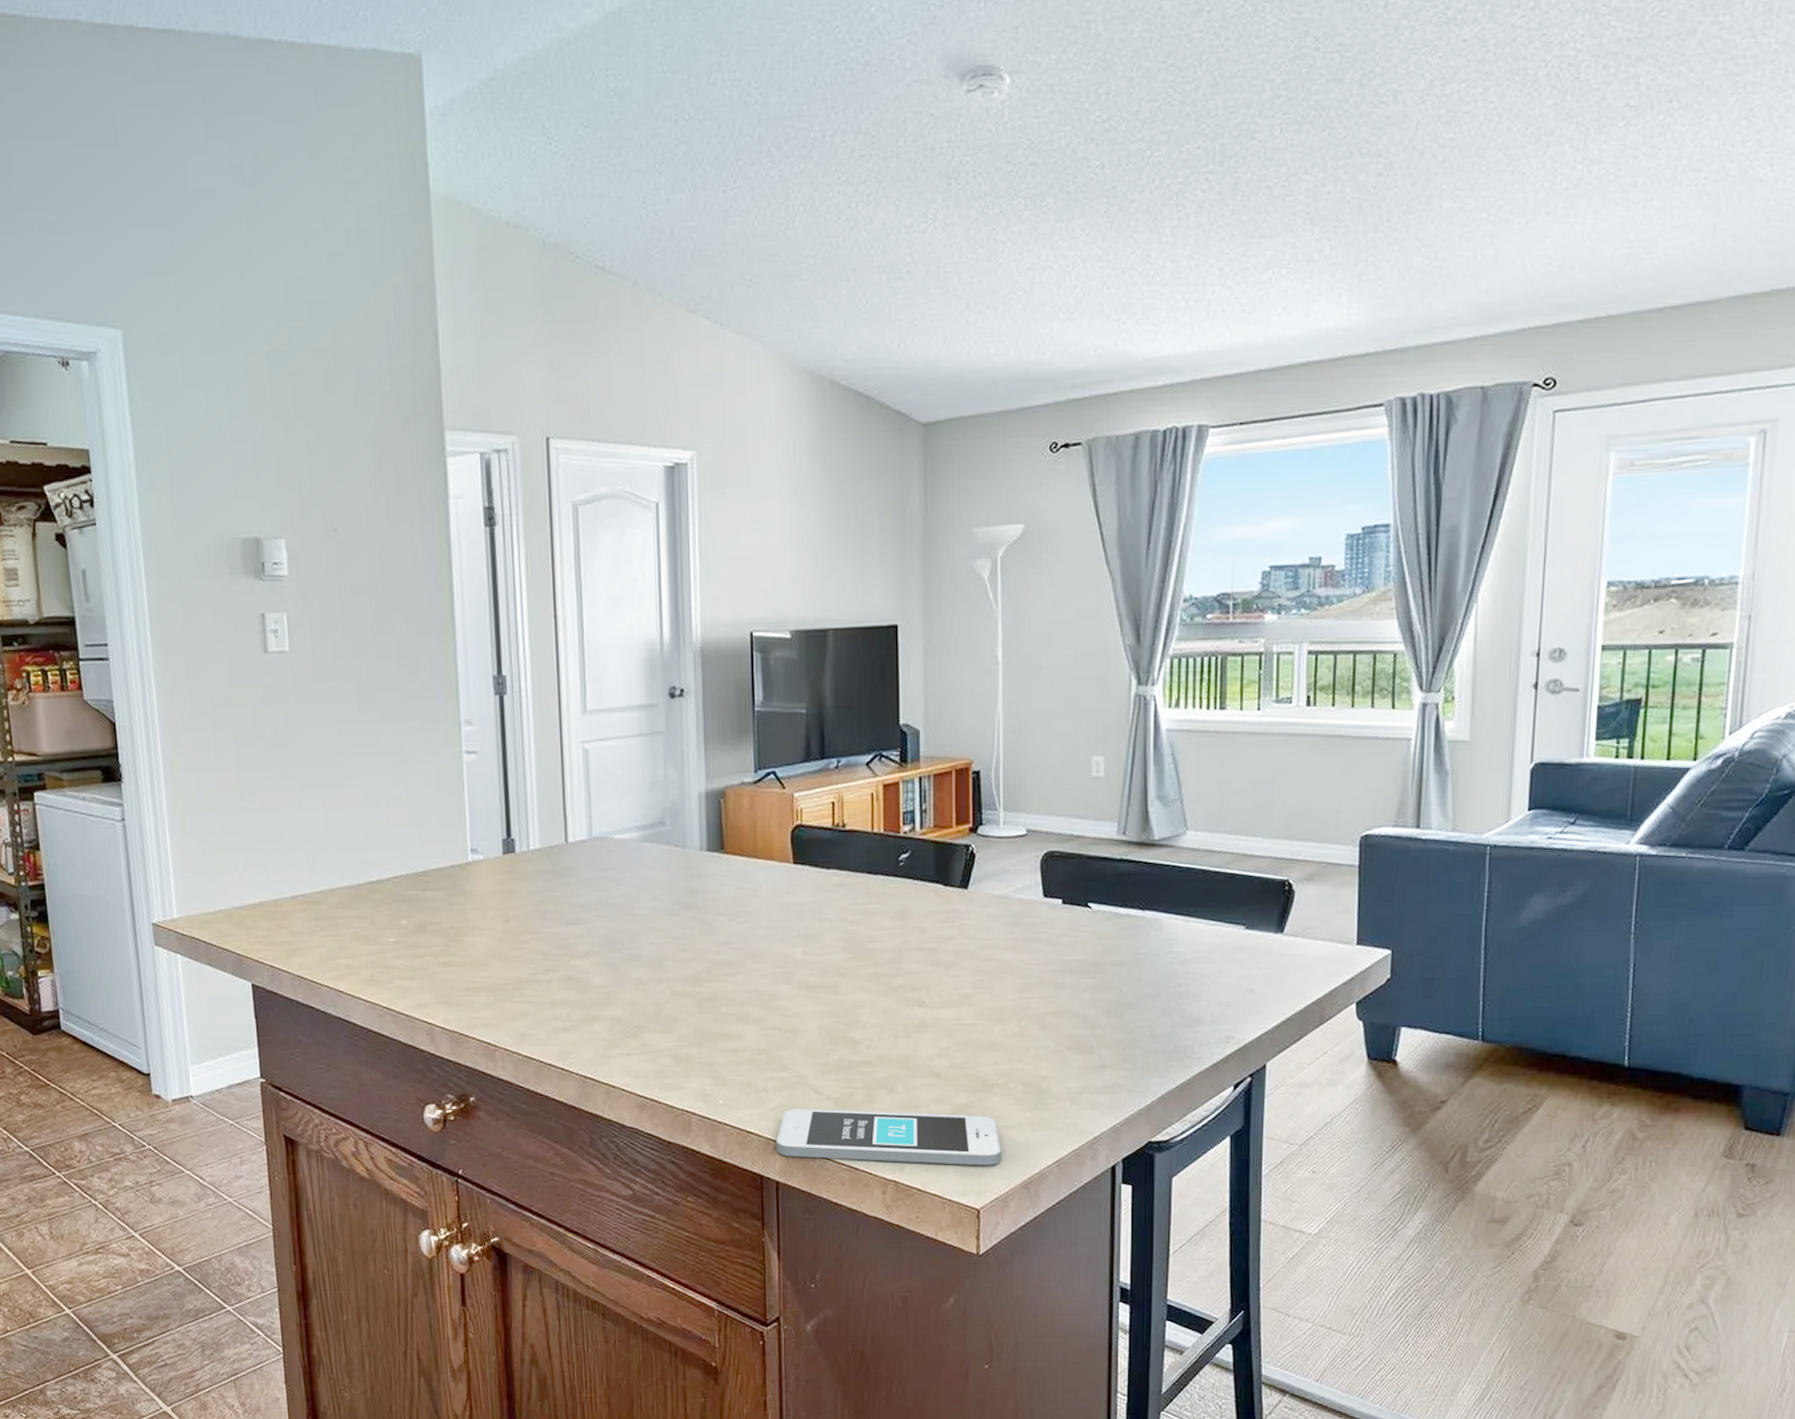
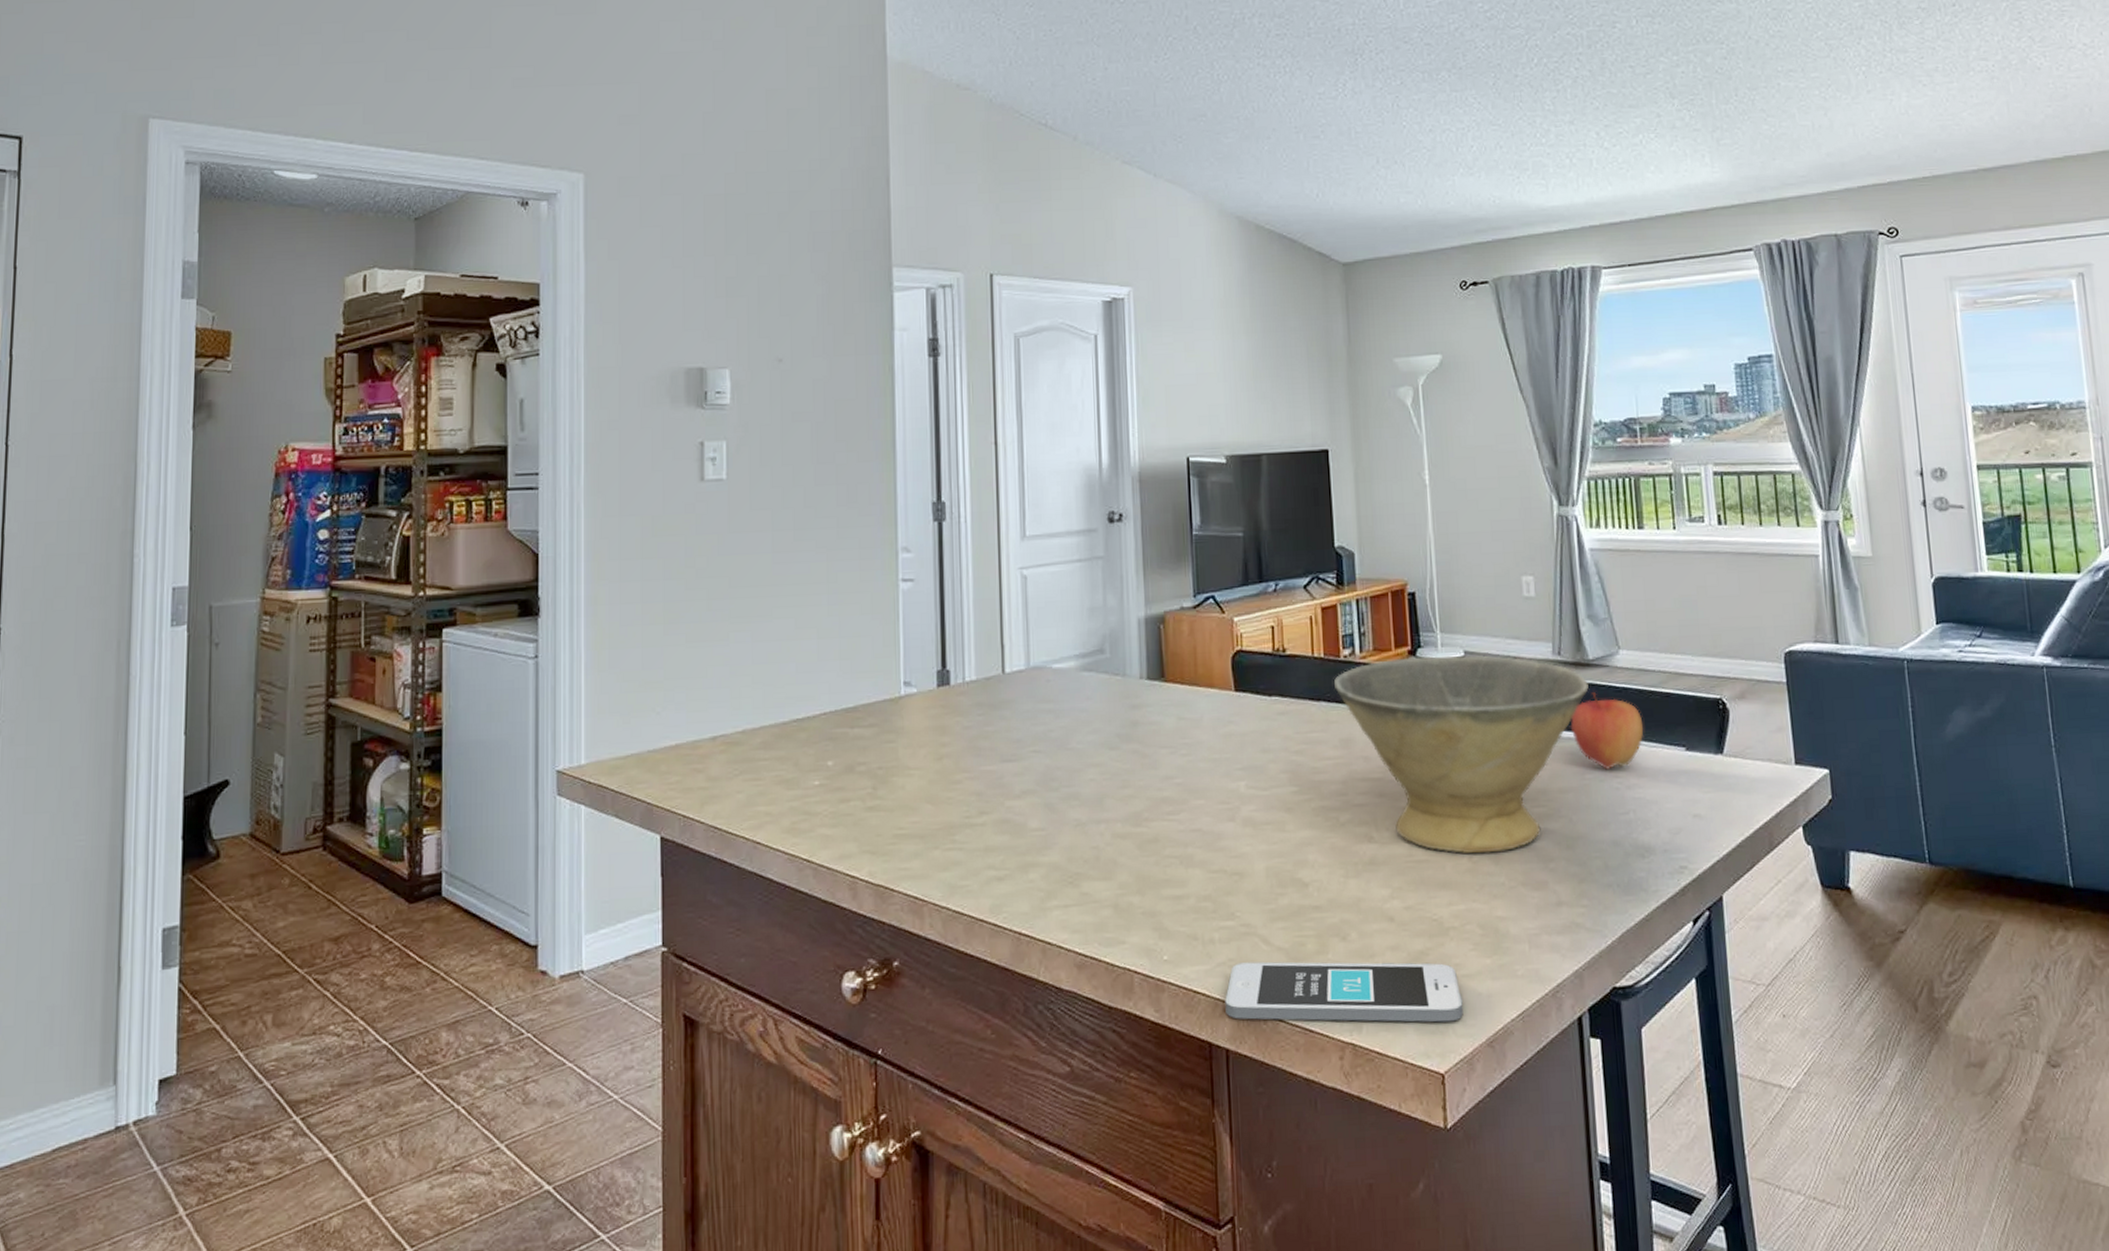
bowl: none [892,833,1151,1020] -> present [1333,655,1589,854]
apple: none [1129,872,1204,945] -> present [1570,692,1644,770]

